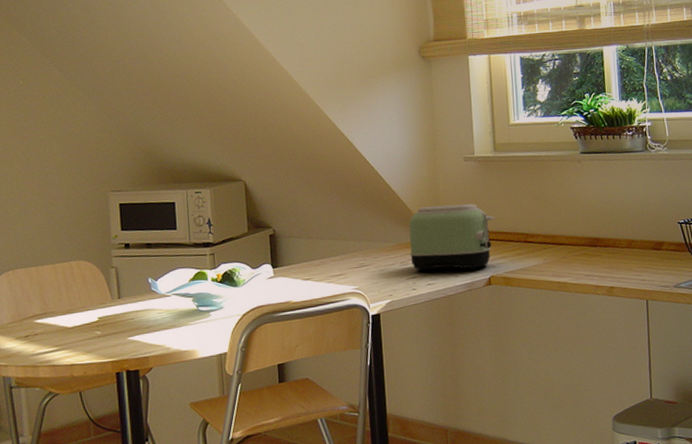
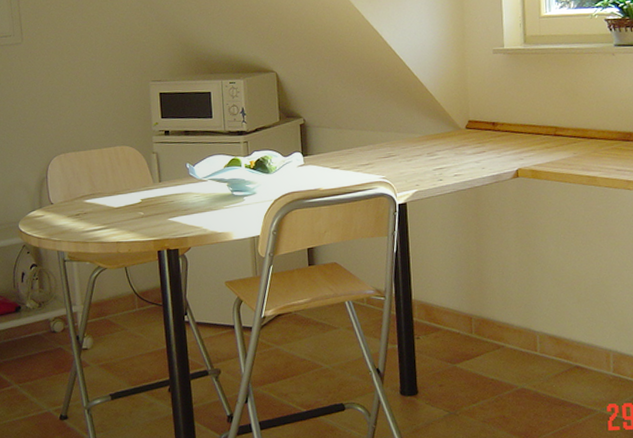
toaster: present [409,204,495,272] -> none [436,96,524,163]

